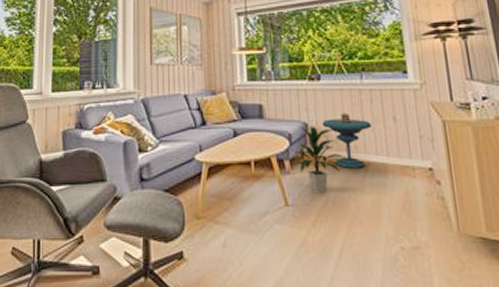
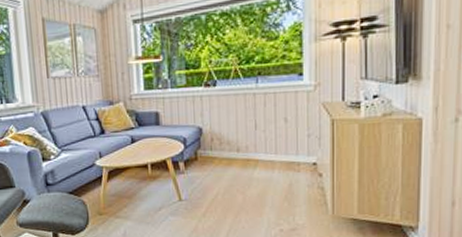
indoor plant: present [294,125,346,194] -> none [188,129,237,189]
side table: present [322,112,372,168] -> none [216,116,264,166]

